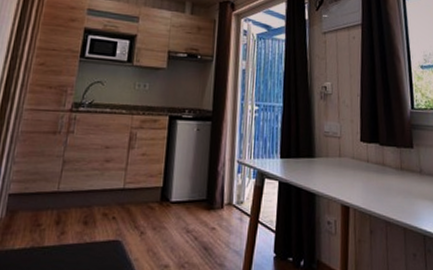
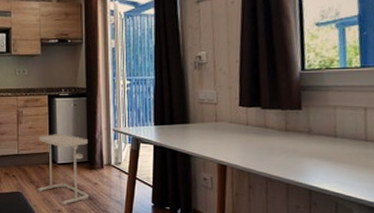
side table: none [143,164,209,259] -> present [38,134,89,206]

